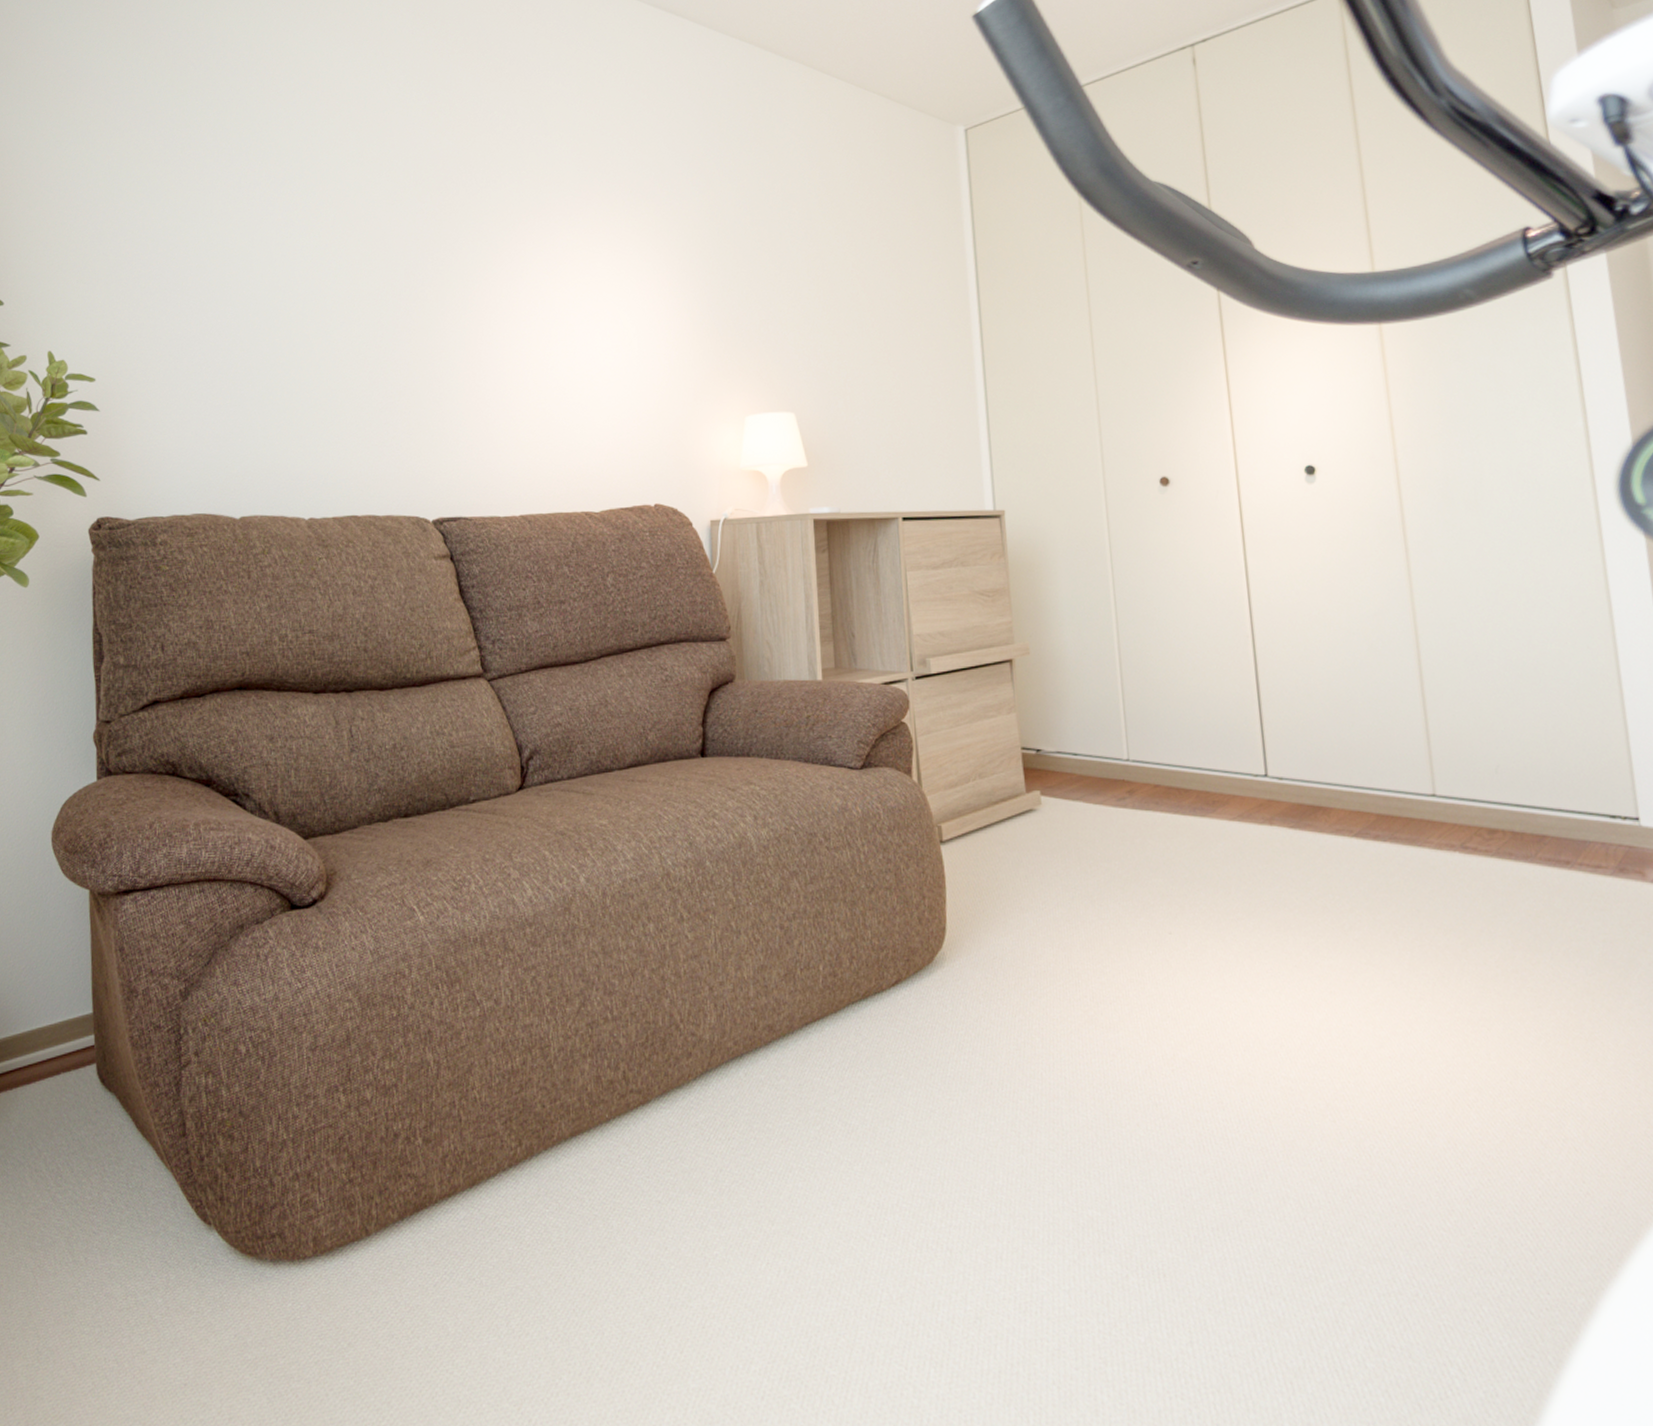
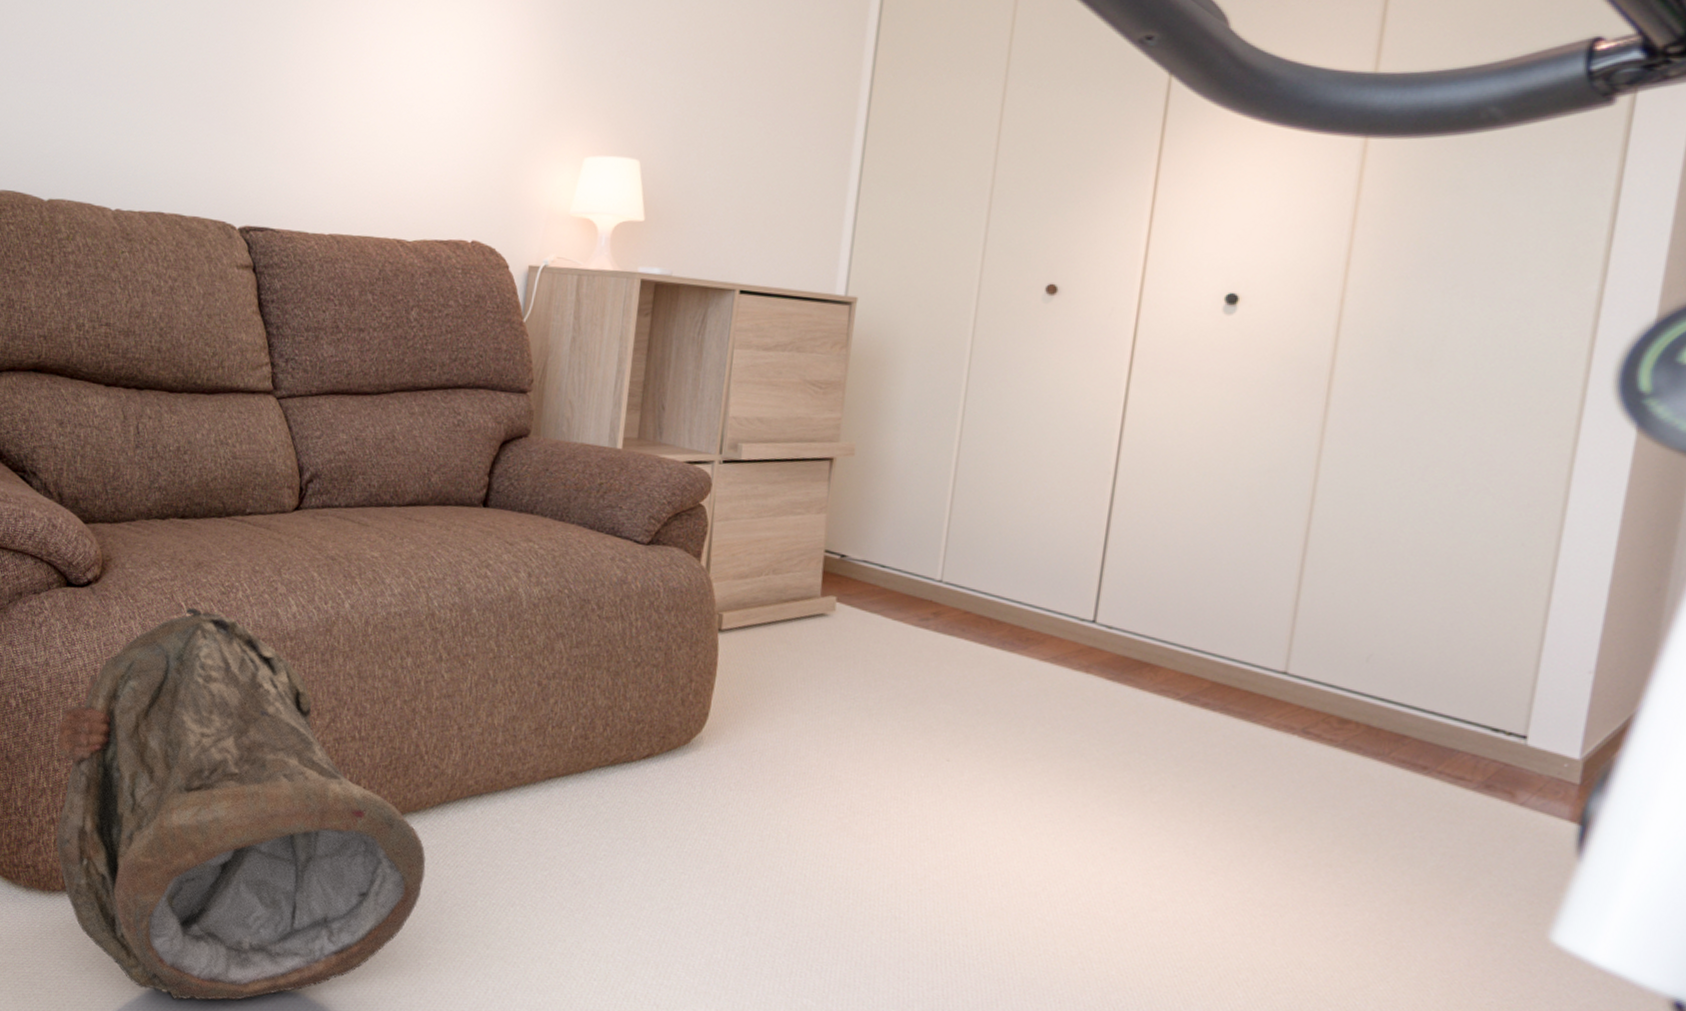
bag: none [295,909,698,1360] -> present [56,607,426,1001]

